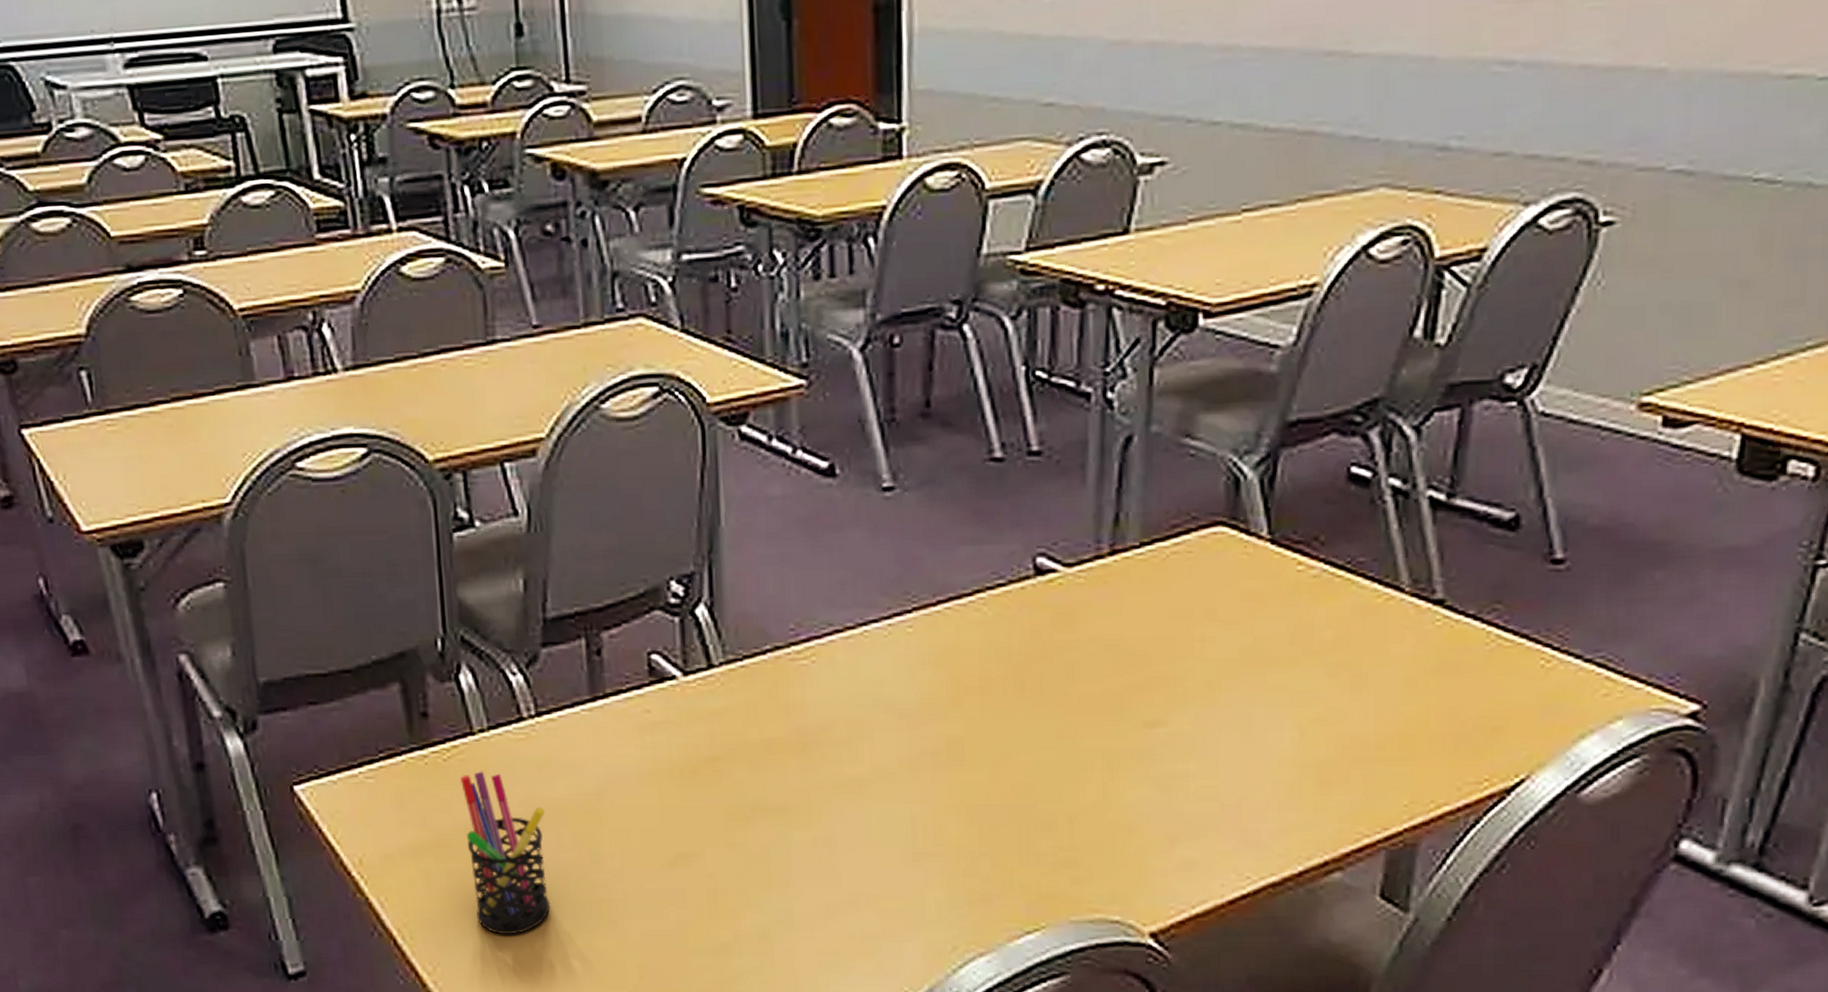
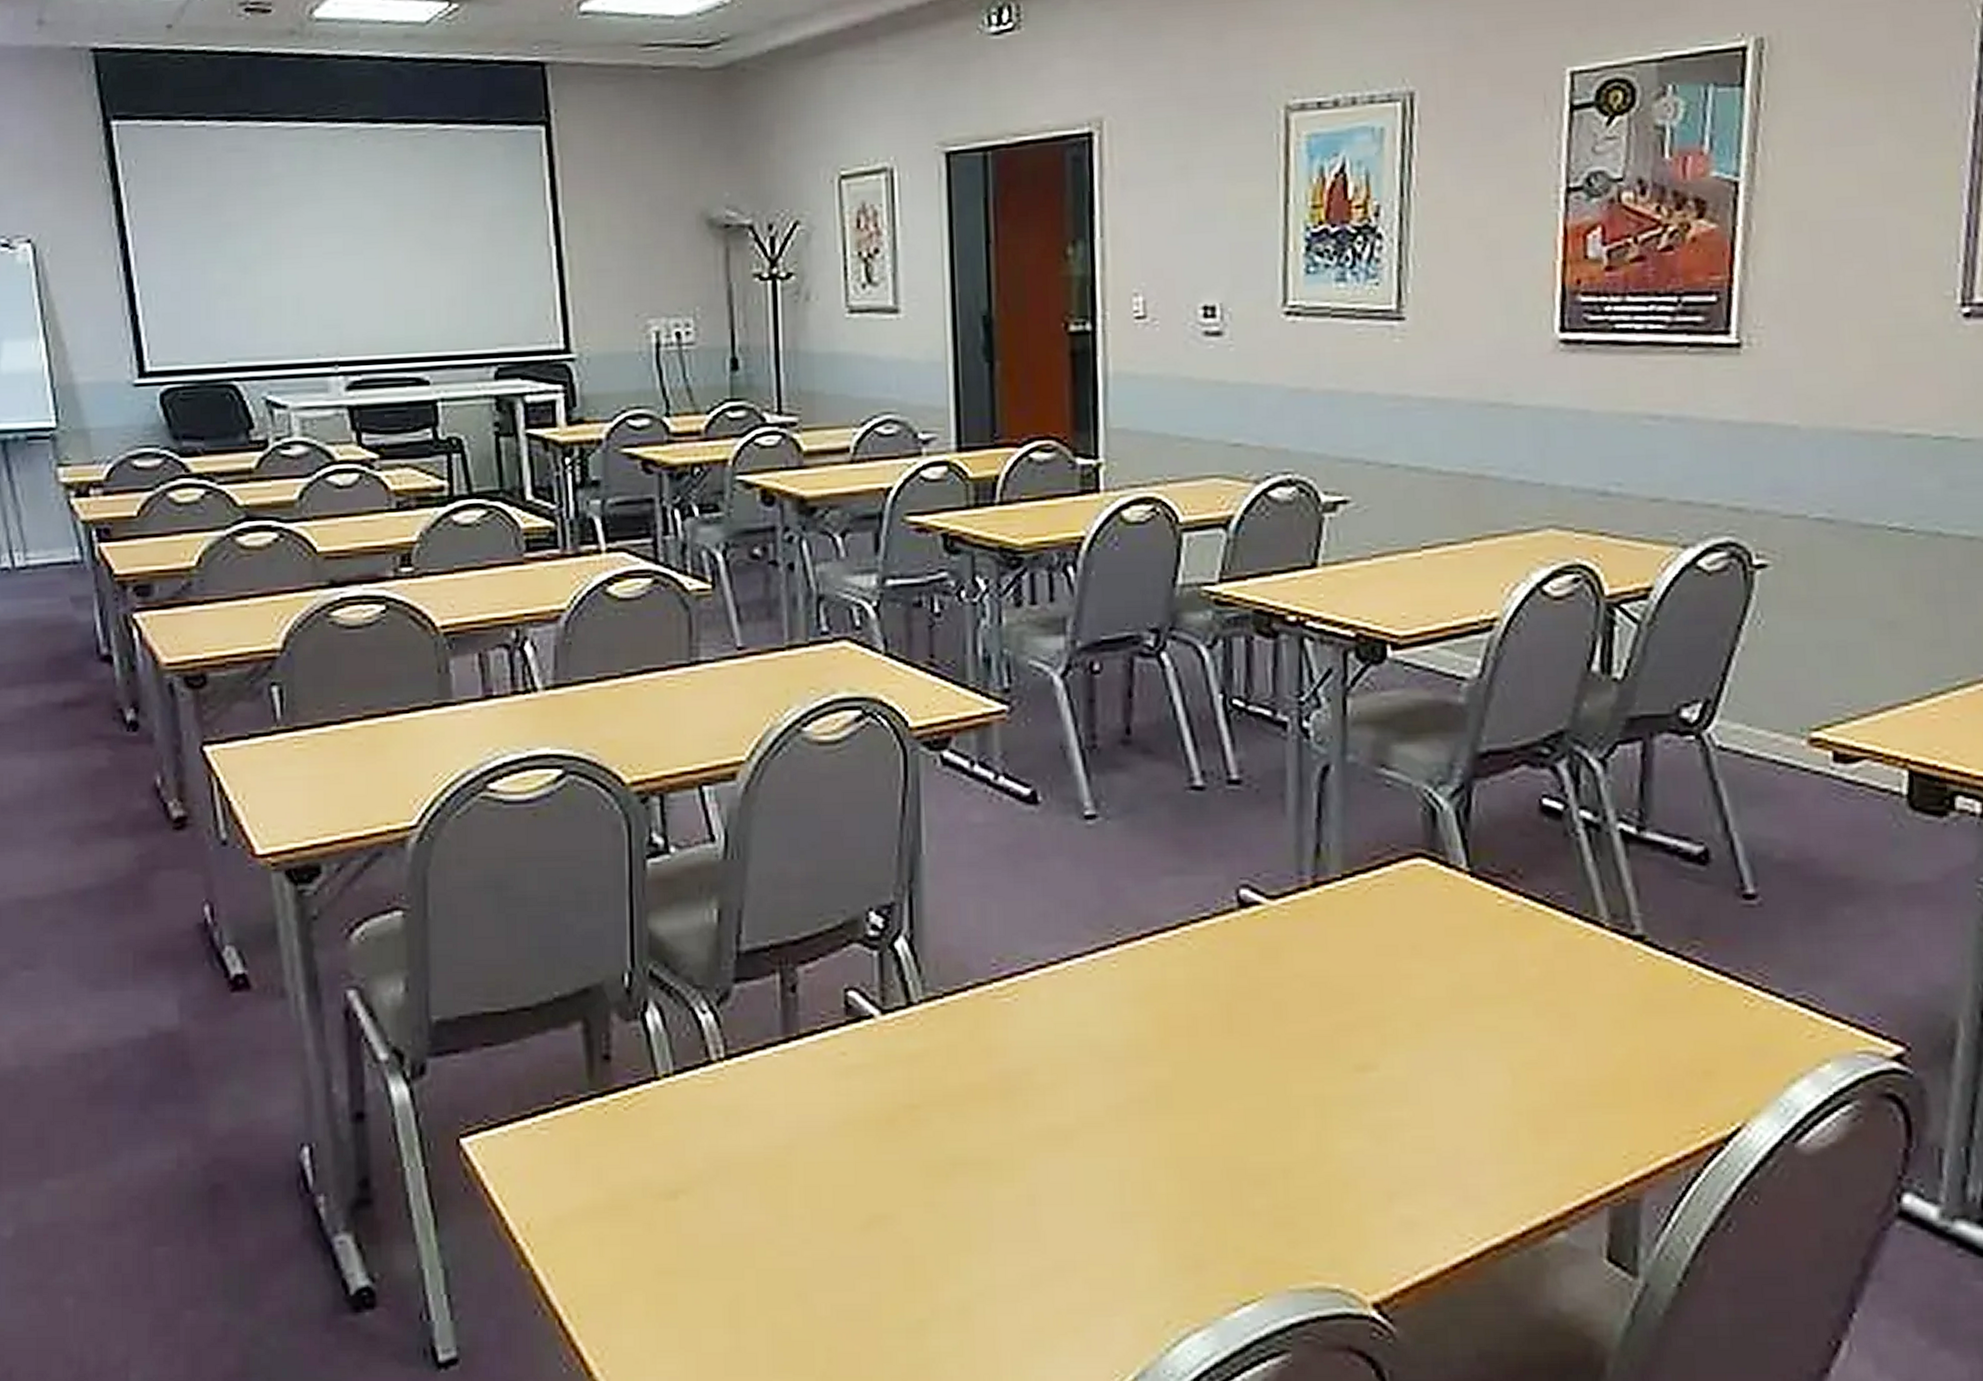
pen holder: present [459,771,551,935] -> none [640,1121,733,1312]

